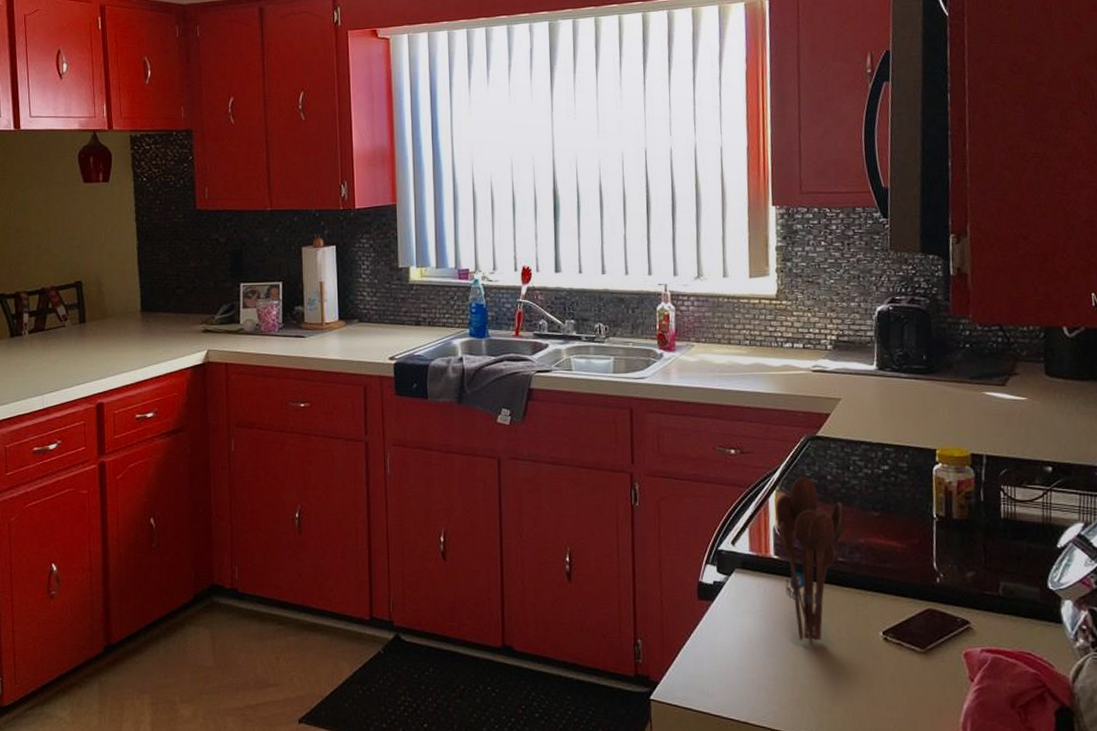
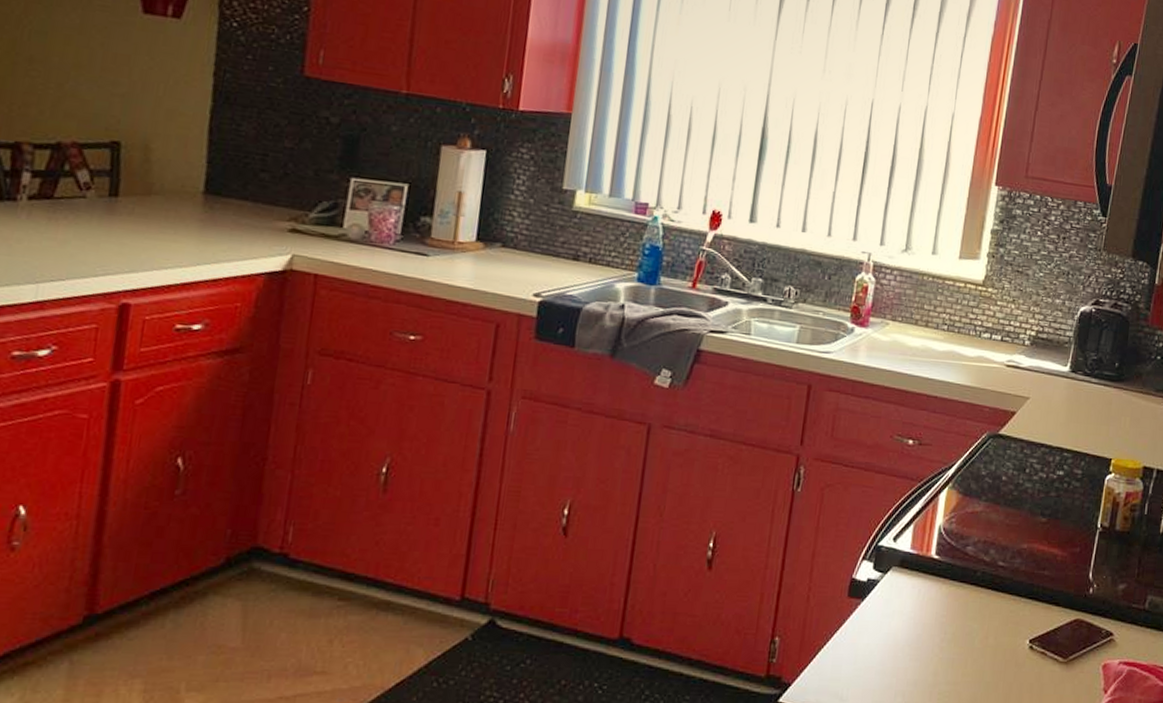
utensil holder: present [775,477,846,645] -> none [940,475,1014,651]

